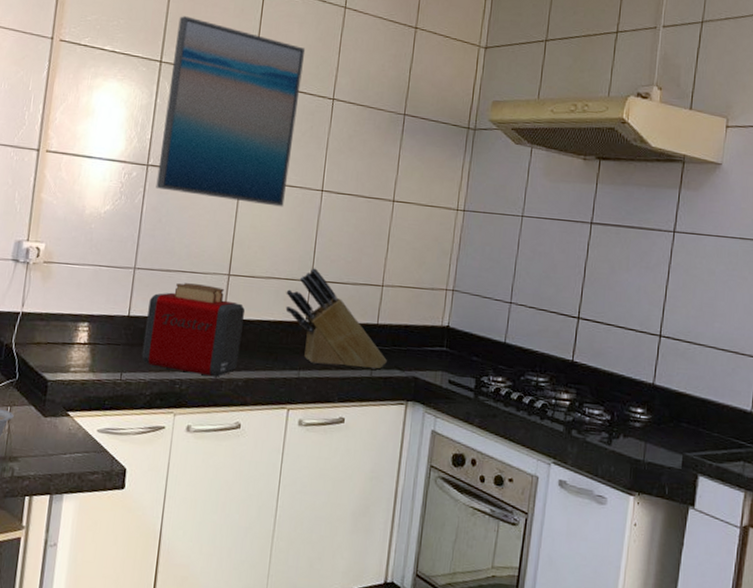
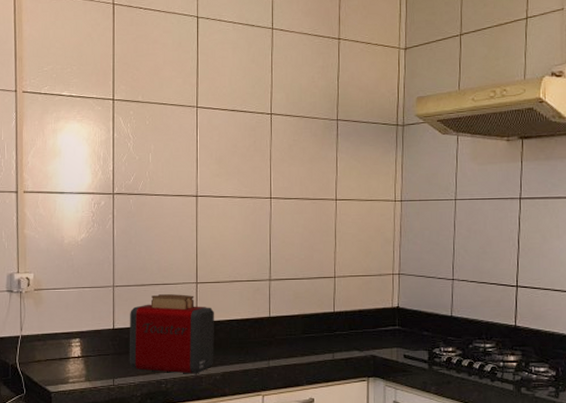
wall art: present [156,16,306,207] -> none [123,55,241,217]
knife block: present [285,268,387,369] -> none [249,268,346,354]

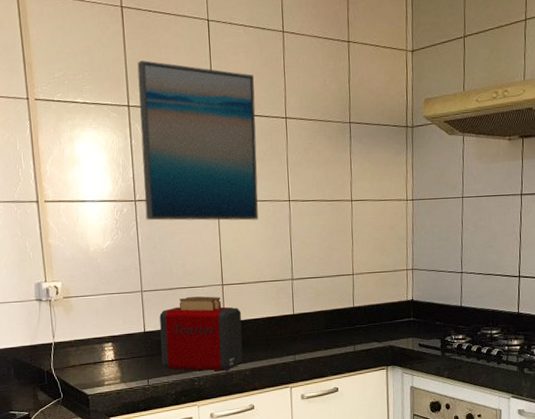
wall art: none [123,55,241,217] -> present [137,60,259,221]

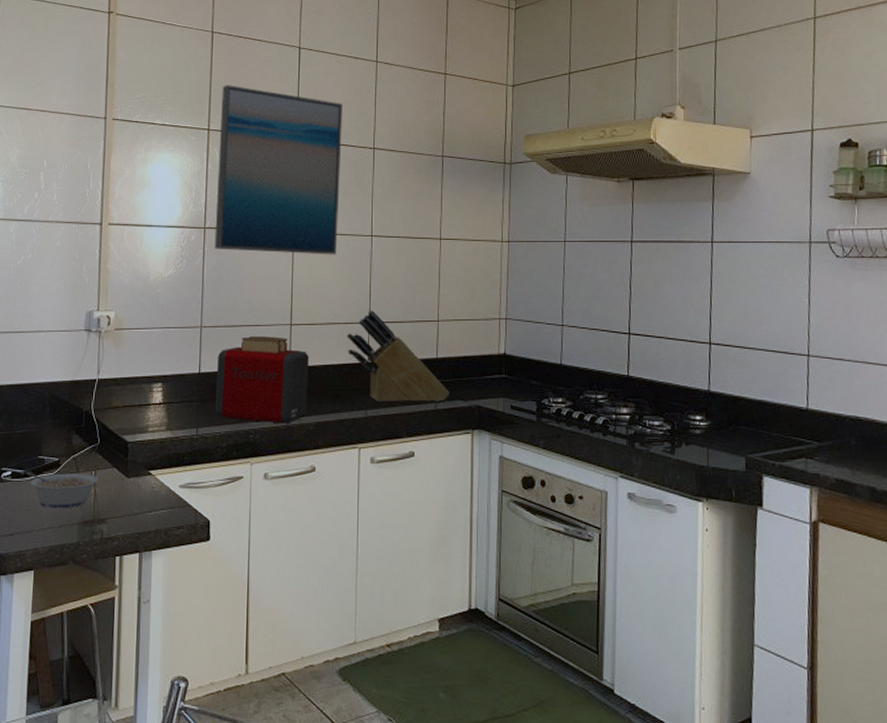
knife block: none [273,268,366,348] -> present [347,310,449,403]

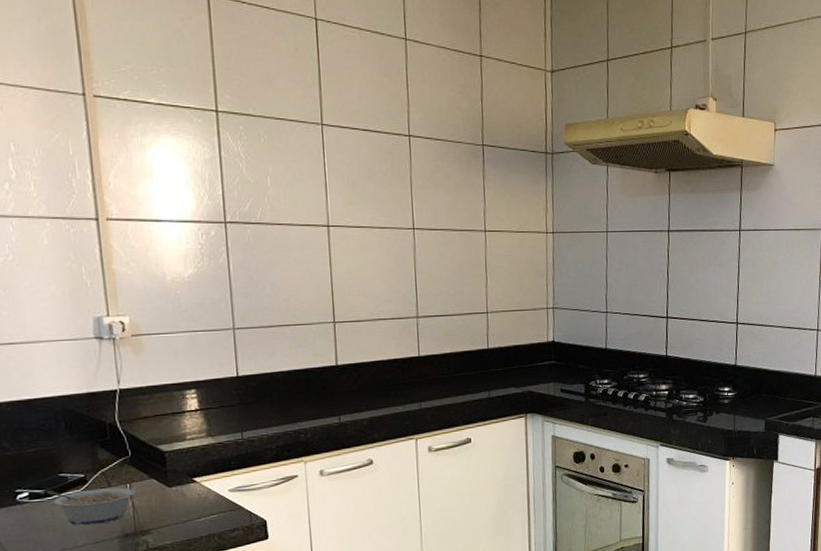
wall art: present [214,85,343,255] -> none [228,59,377,250]
toaster: present [215,336,310,424] -> none [256,335,360,422]
knife block: present [347,310,449,403] -> none [395,305,502,395]

